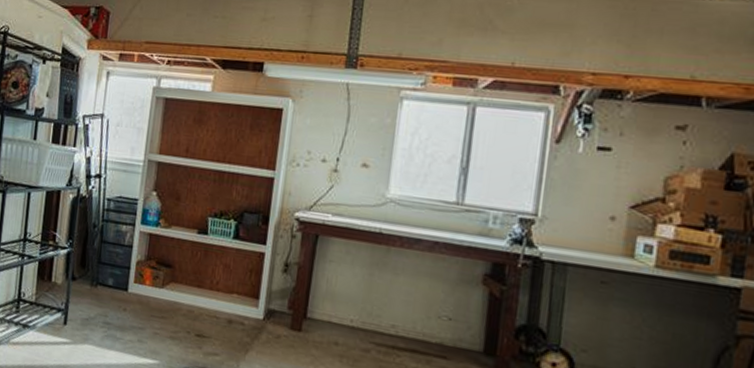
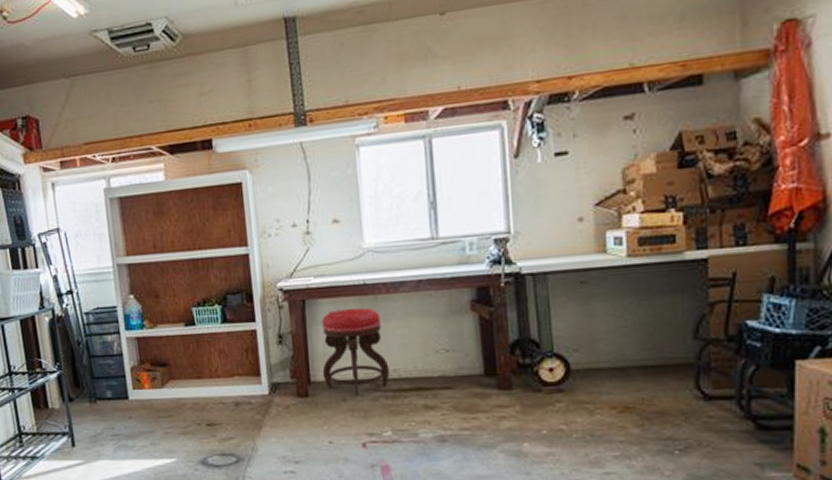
stool: none [319,251,390,344] -> present [322,308,390,397]

